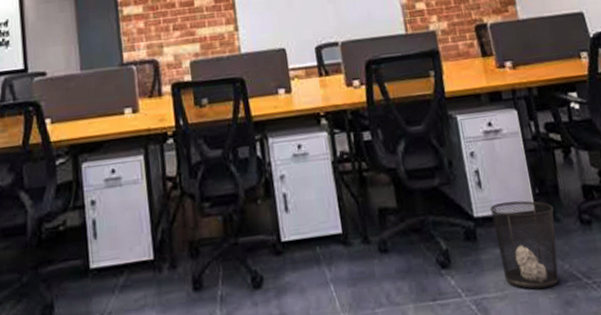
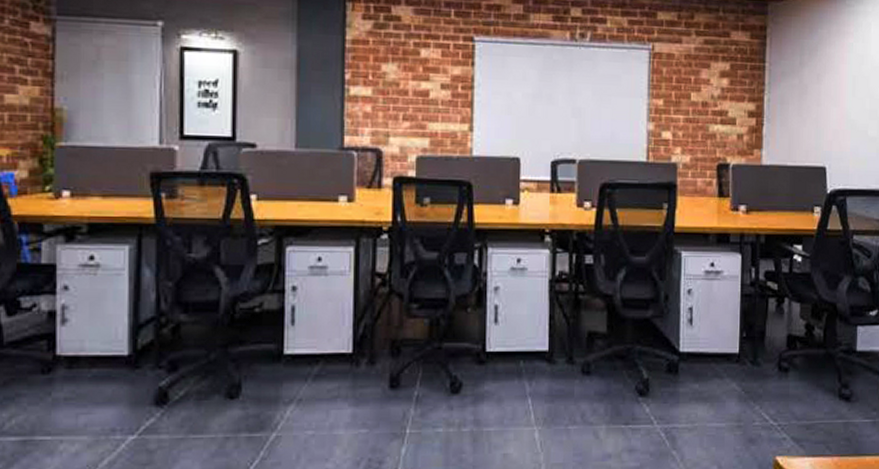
waste bin: present [489,200,559,290] -> none [696,341,757,425]

